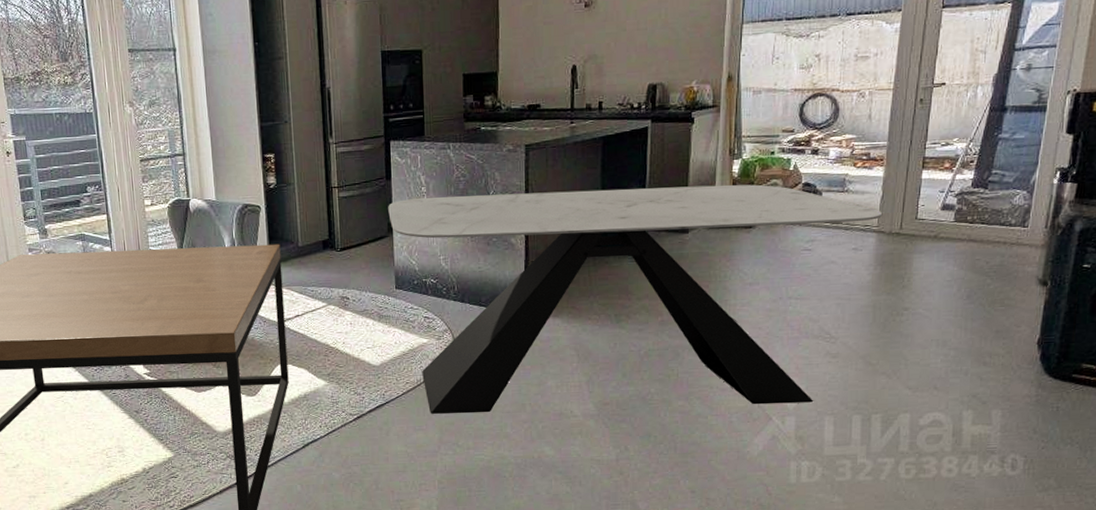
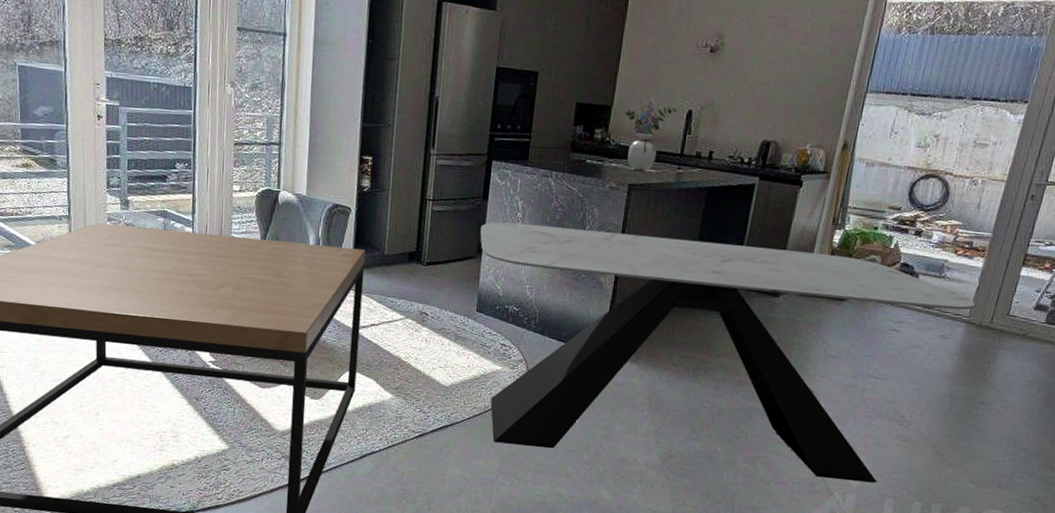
bouquet: none [511,56,562,131] -> present [624,95,678,172]

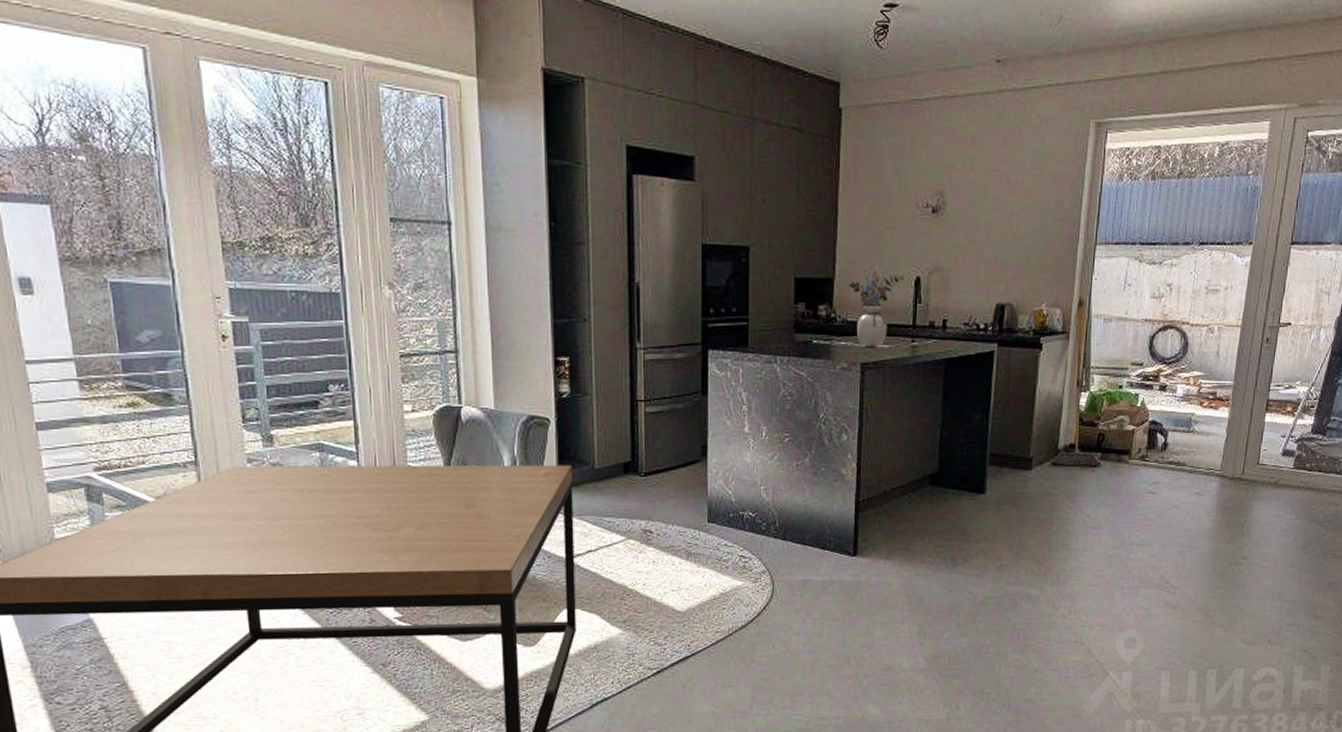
dining table: present [480,222,976,483] -> none [703,417,1226,668]

